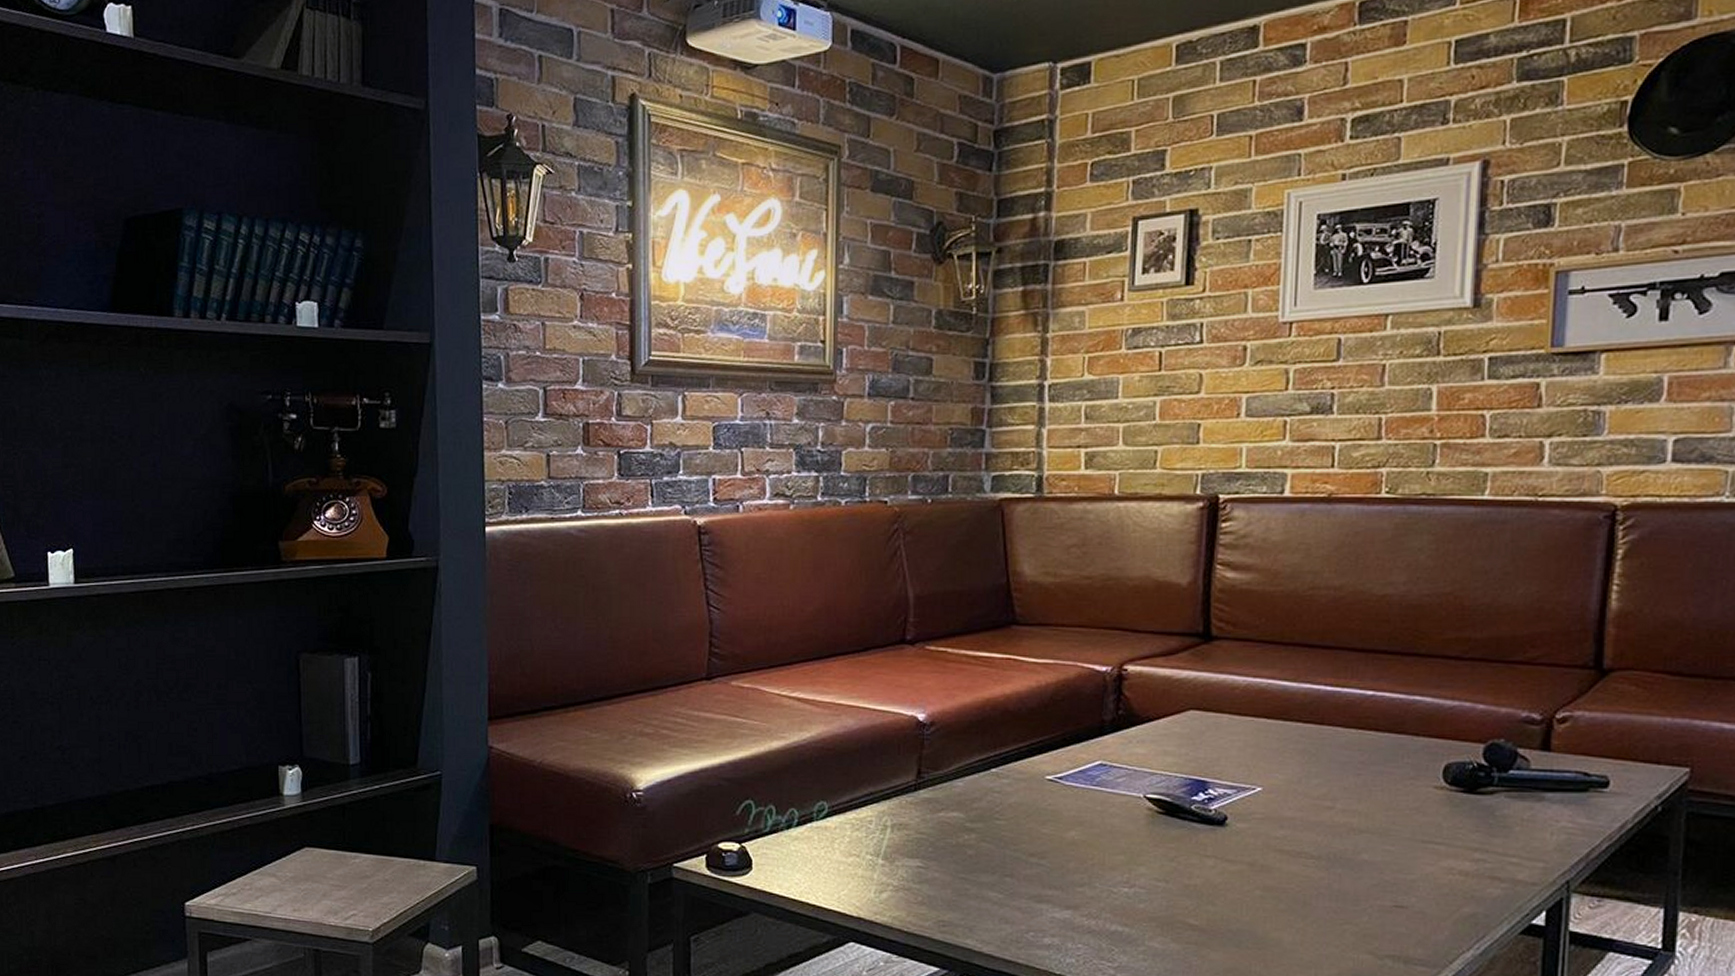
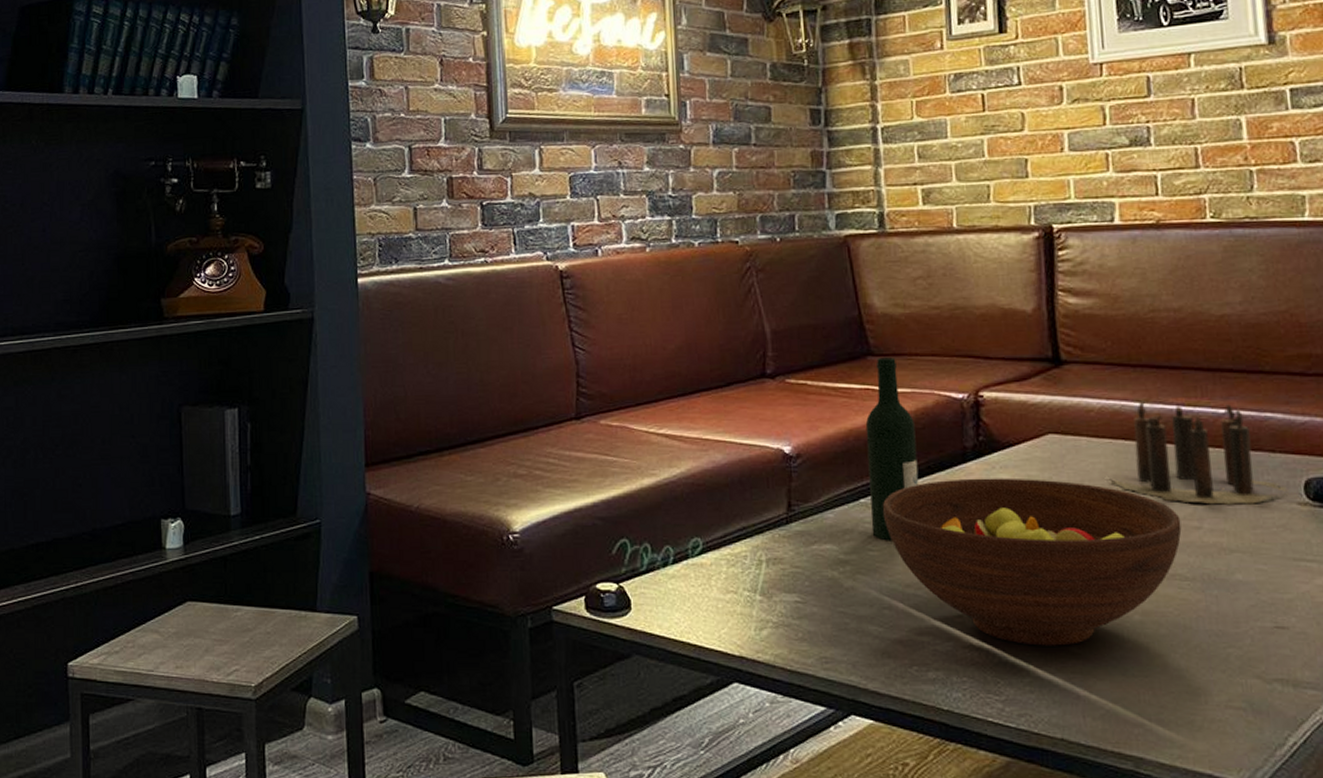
wine bottle: none [1000,627,1054,811] -> present [865,358,919,541]
fruit bowl: none [1013,751,1314,918] -> present [882,478,1182,646]
candle: none [1247,679,1427,787] -> present [1110,400,1289,505]

